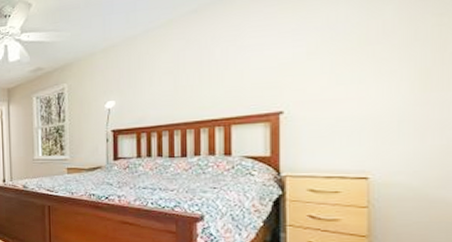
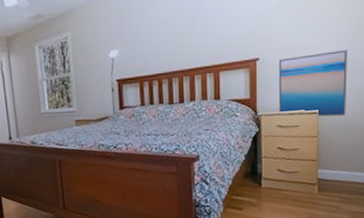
wall art: none [310,103,414,185] -> present [278,50,348,117]

